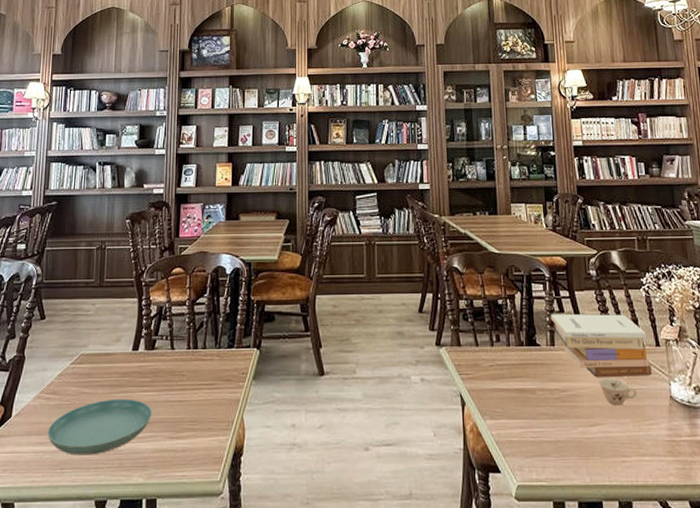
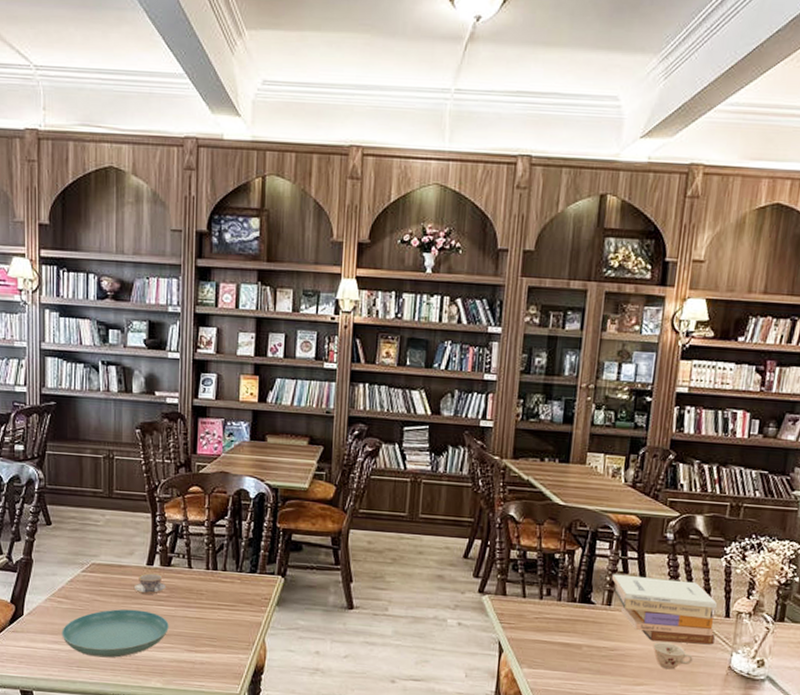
teacup: none [119,358,151,382] -> present [133,573,167,595]

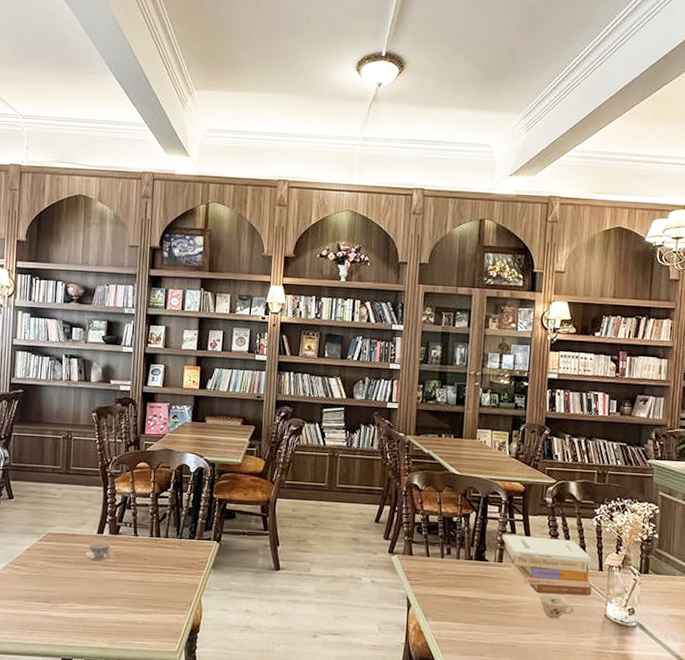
saucer: present [62,609,169,658] -> none [17,574,115,621]

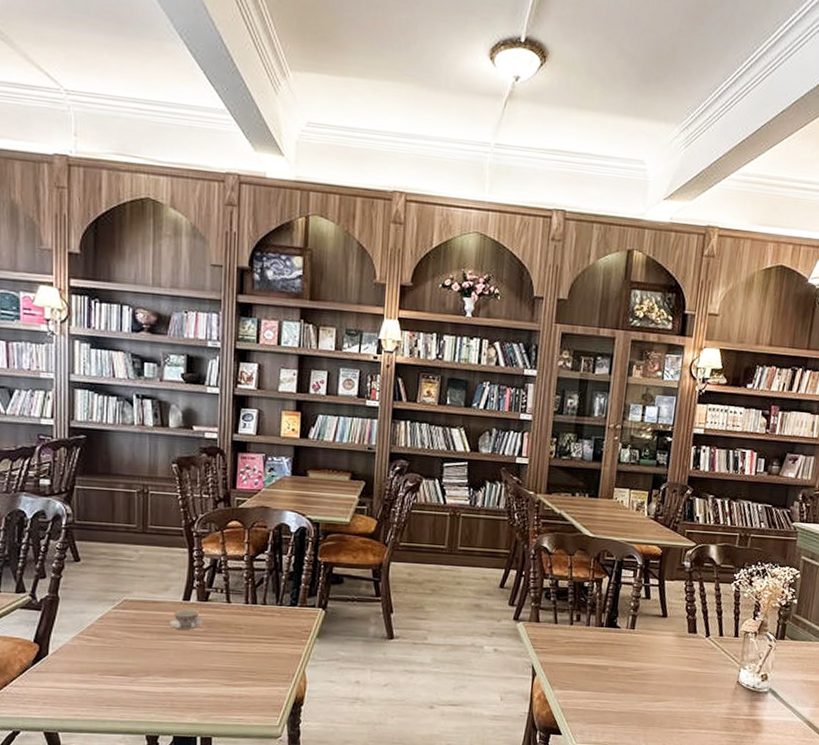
books: present [501,534,592,596] -> none [635,599,728,662]
teacup: present [539,594,574,619] -> none [671,661,707,686]

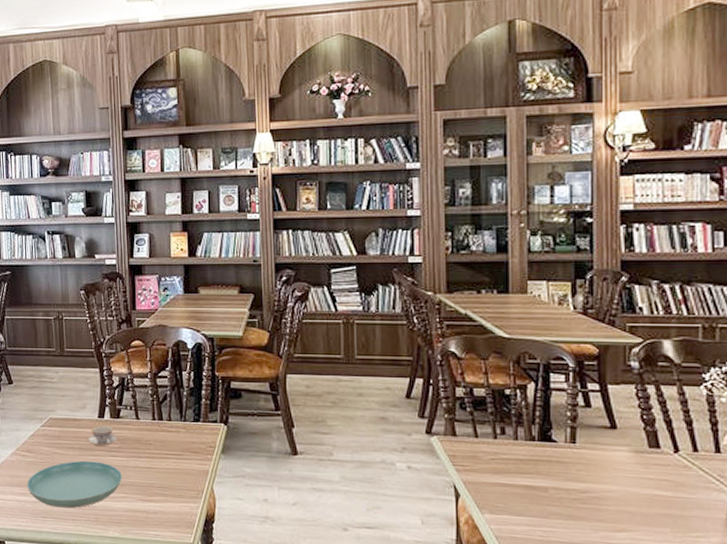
saucer: none [90,645,206,695] -> present [27,460,122,509]

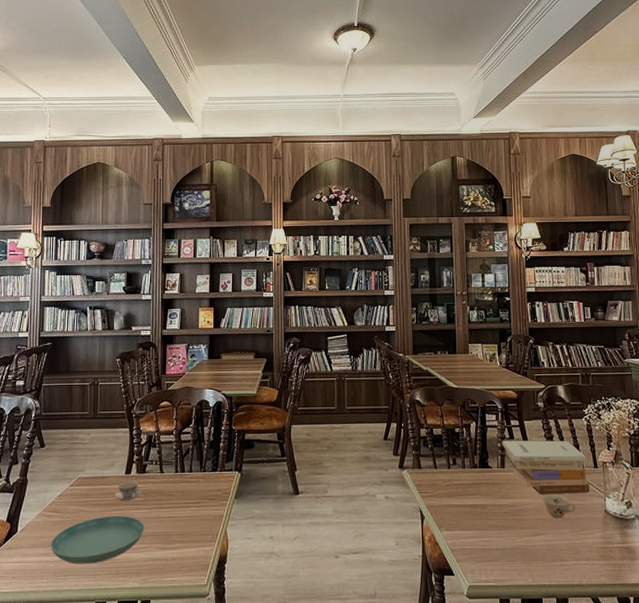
books: none [572,408,706,485] -> present [501,440,590,494]
teacup: none [631,482,682,514] -> present [543,495,576,518]

